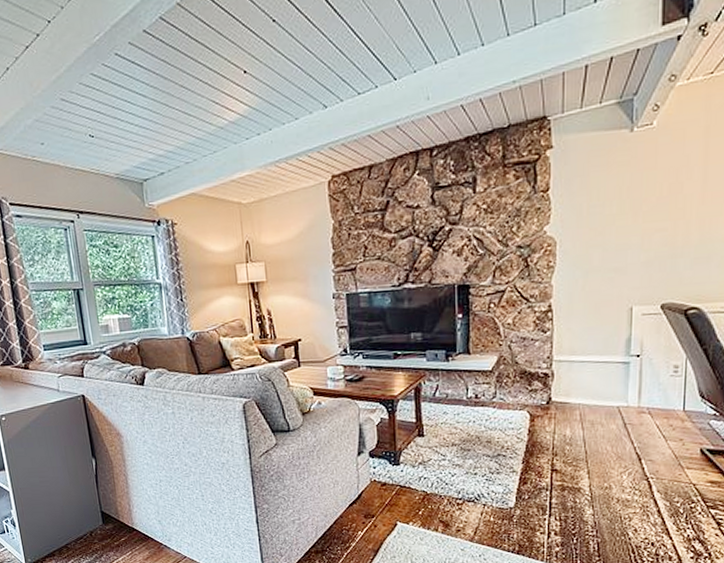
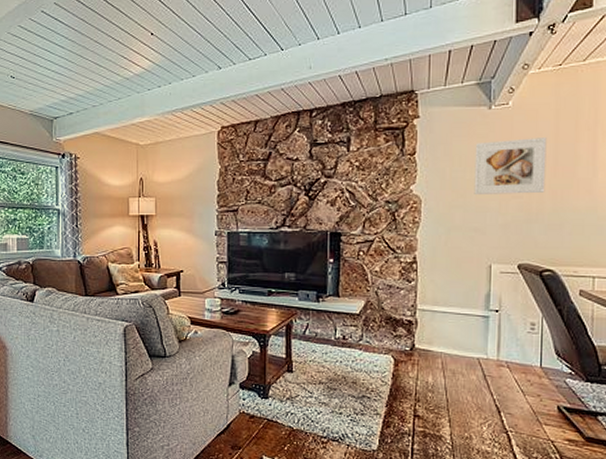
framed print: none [614,160,695,231] -> present [474,138,547,194]

